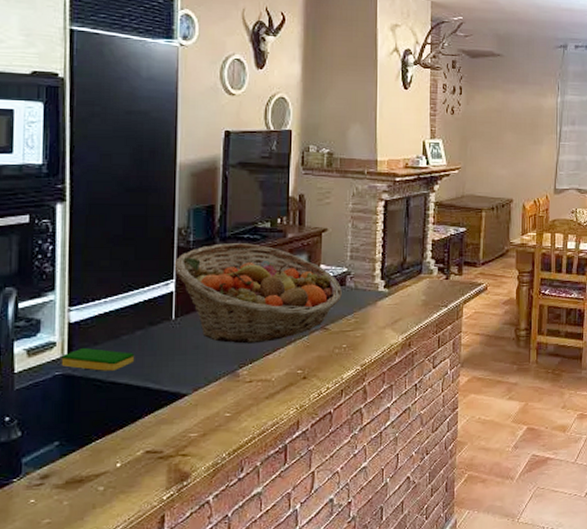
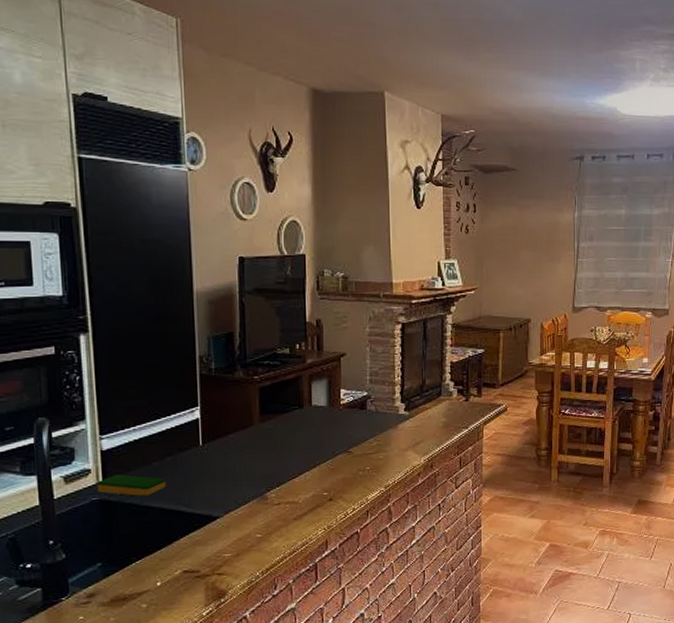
fruit basket: present [174,243,342,344] -> none [197,369,363,468]

